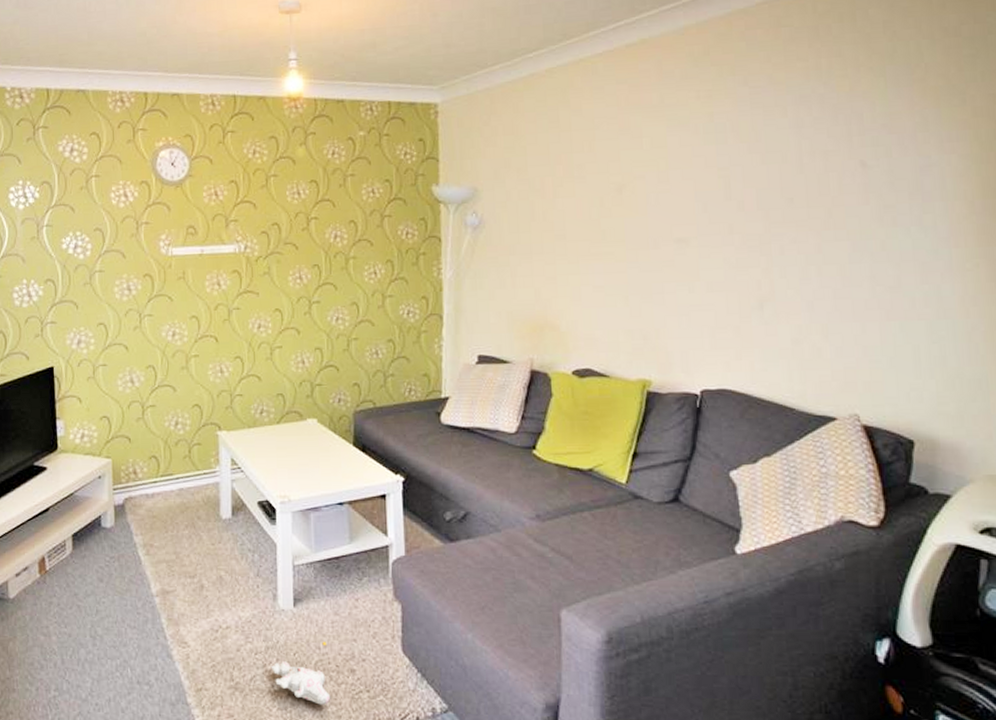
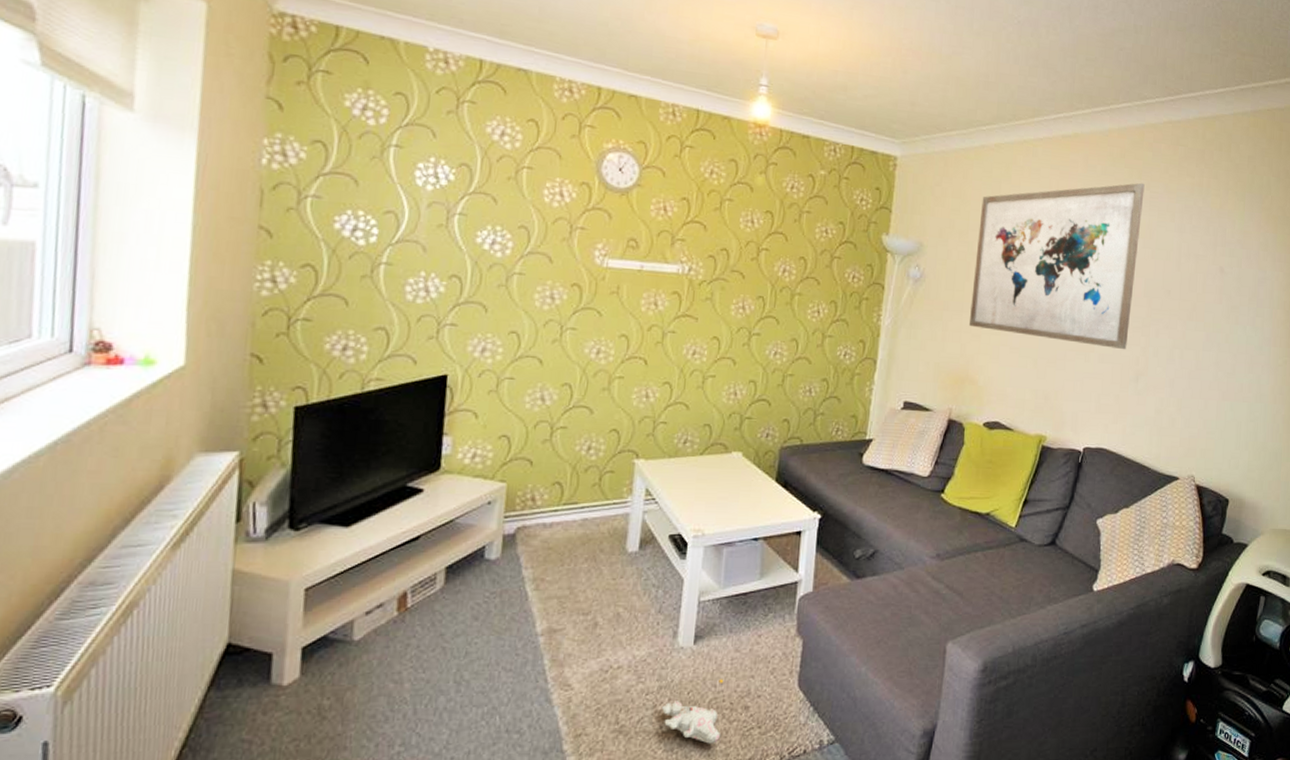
wall art: none [538,79,743,275] -> present [968,182,1145,350]

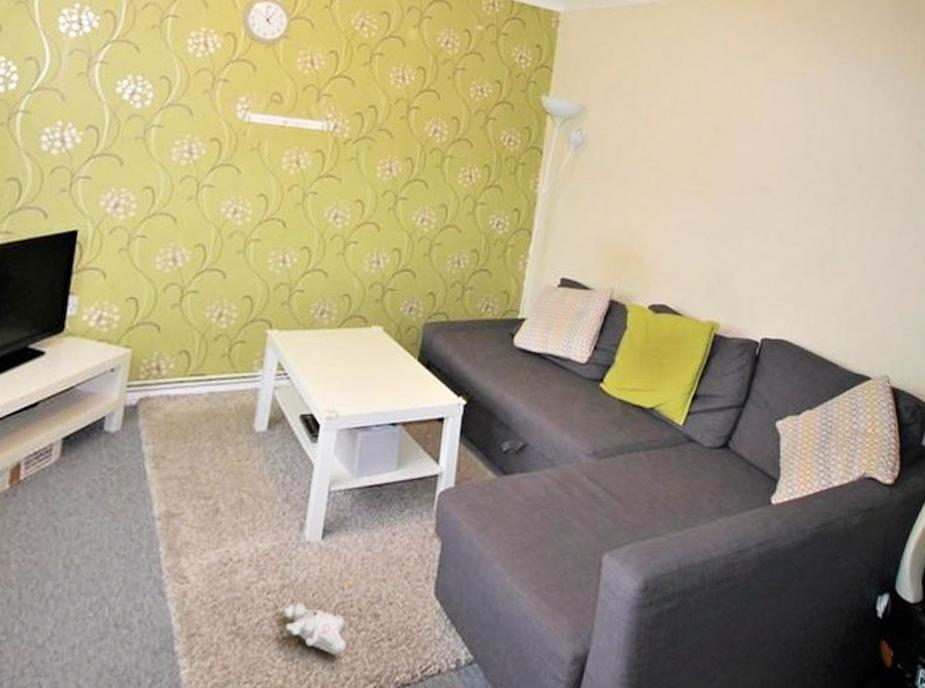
wall art: present [968,182,1145,350] -> none [634,46,832,230]

